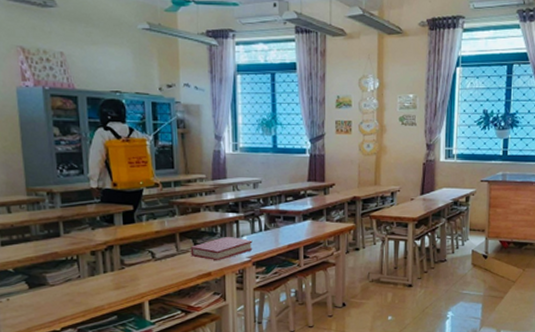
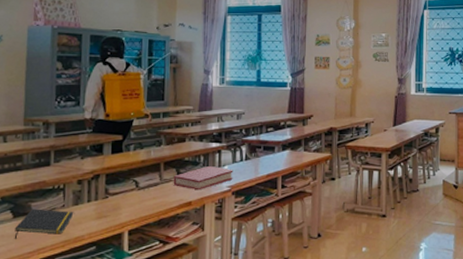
notepad: none [32,279,91,309] -> present [14,209,74,239]

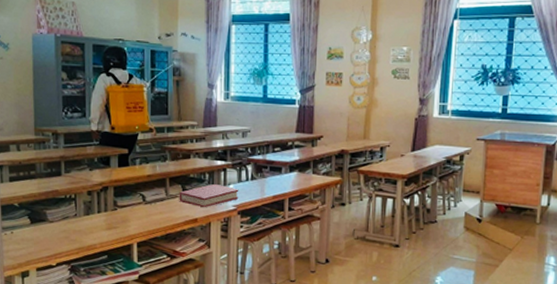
notepad: present [14,209,74,239] -> none [33,216,86,243]

